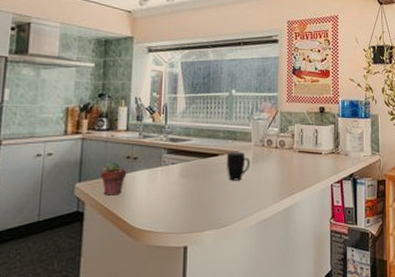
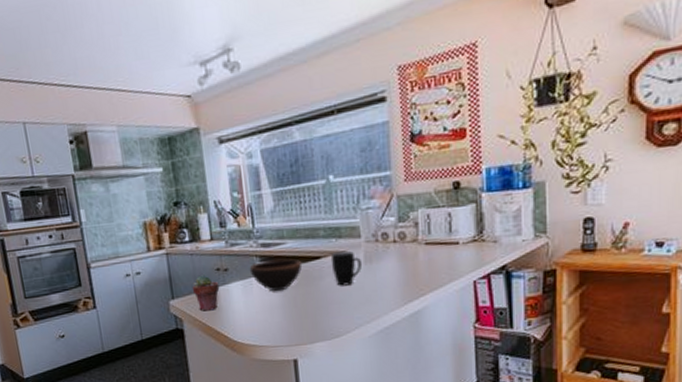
bowl: none [156,154,203,182] -> present [249,259,303,292]

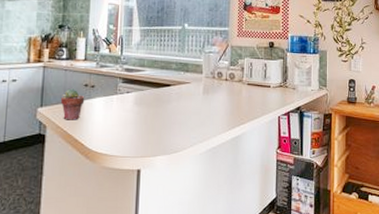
bowl: present [249,259,303,292] -> none [112,83,156,110]
mug: present [330,250,363,286] -> none [178,82,202,110]

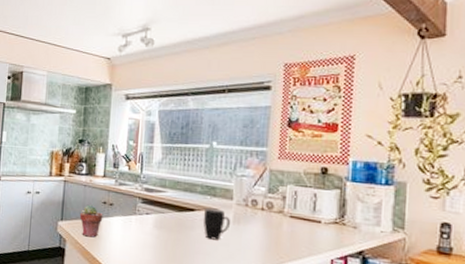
mug: none [178,82,202,110] -> present [203,207,231,240]

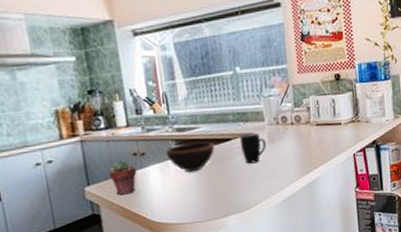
bowl: none [131,203,178,233] -> present [165,141,215,173]

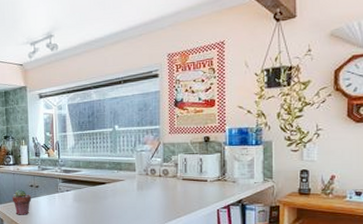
bowl: present [165,141,215,173] -> none [54,183,92,206]
mug: present [239,132,267,164] -> none [113,180,136,205]

